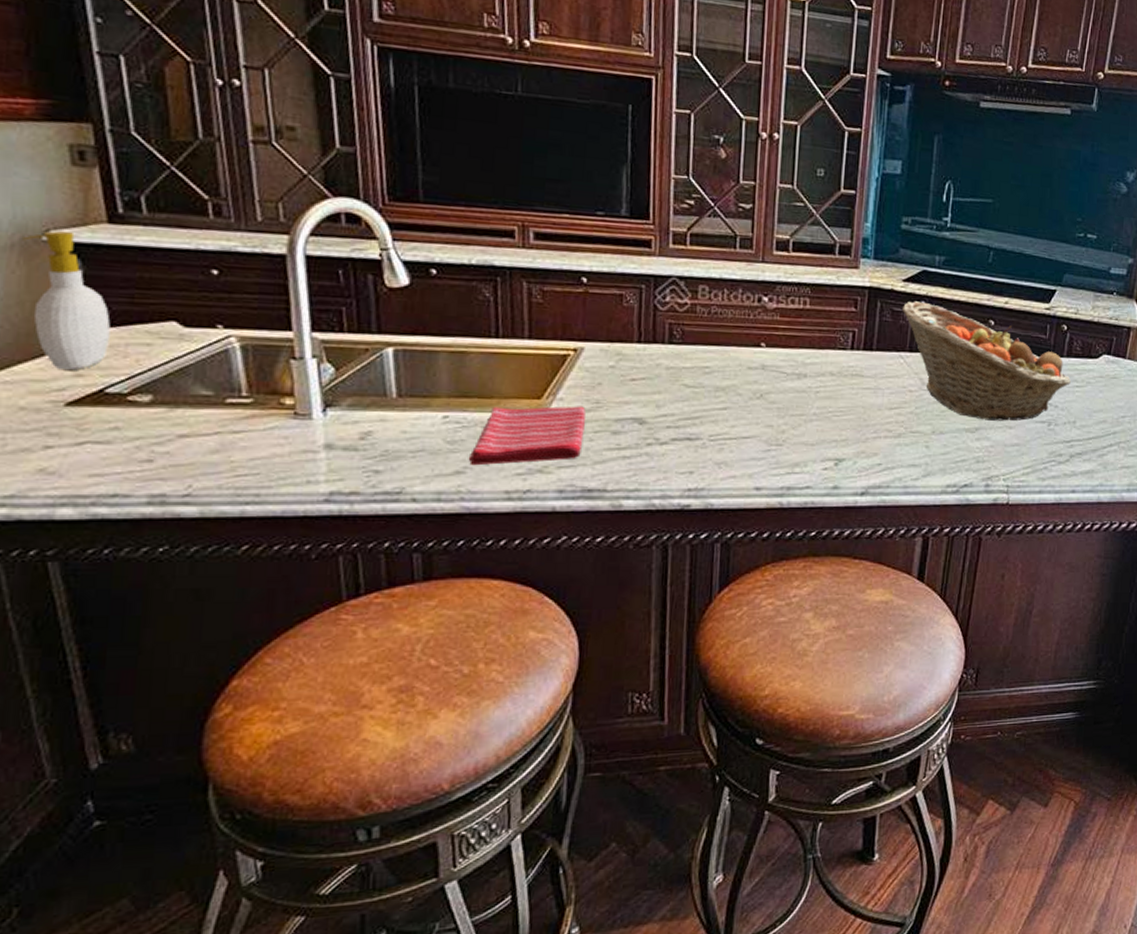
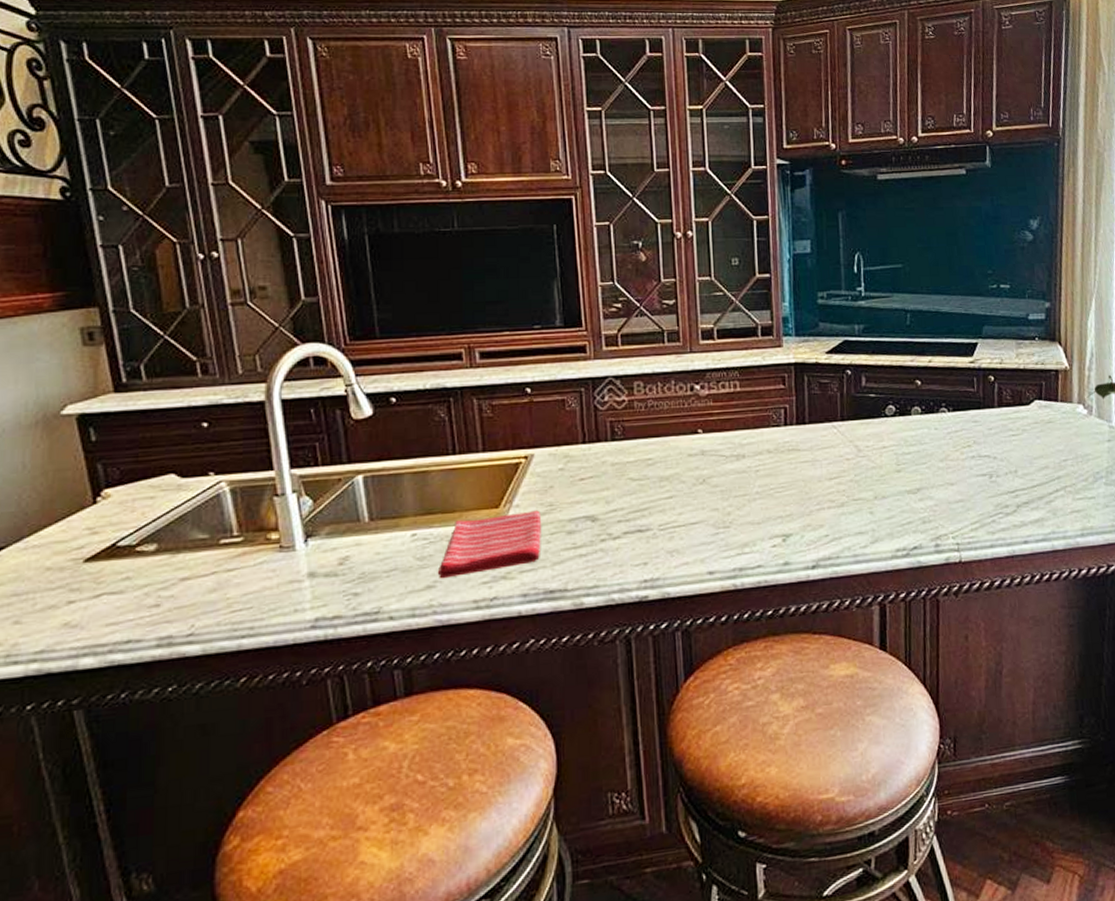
soap bottle: present [22,231,111,370] -> none [45,405,119,529]
fruit basket: present [901,301,1071,421] -> none [828,371,1006,480]

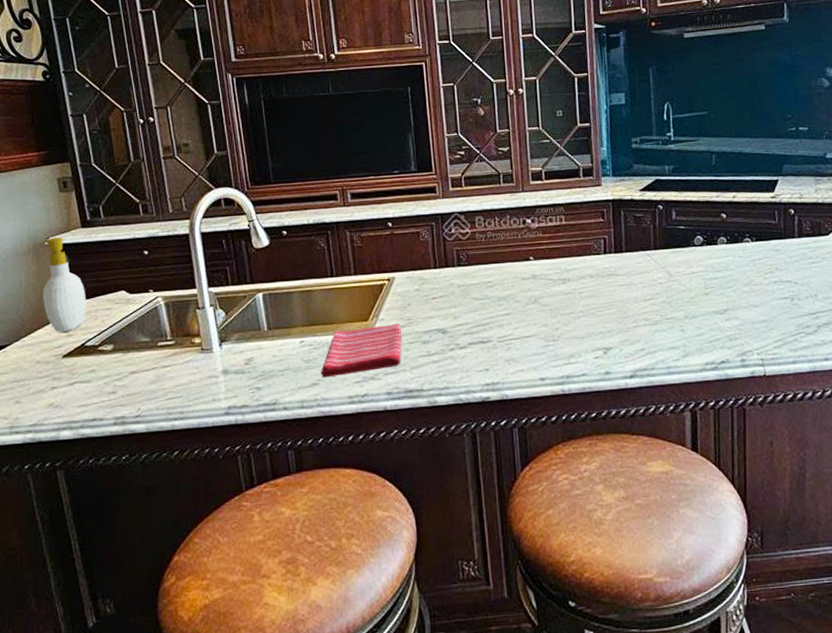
soap bottle: none [45,405,119,529] -> present [34,237,86,332]

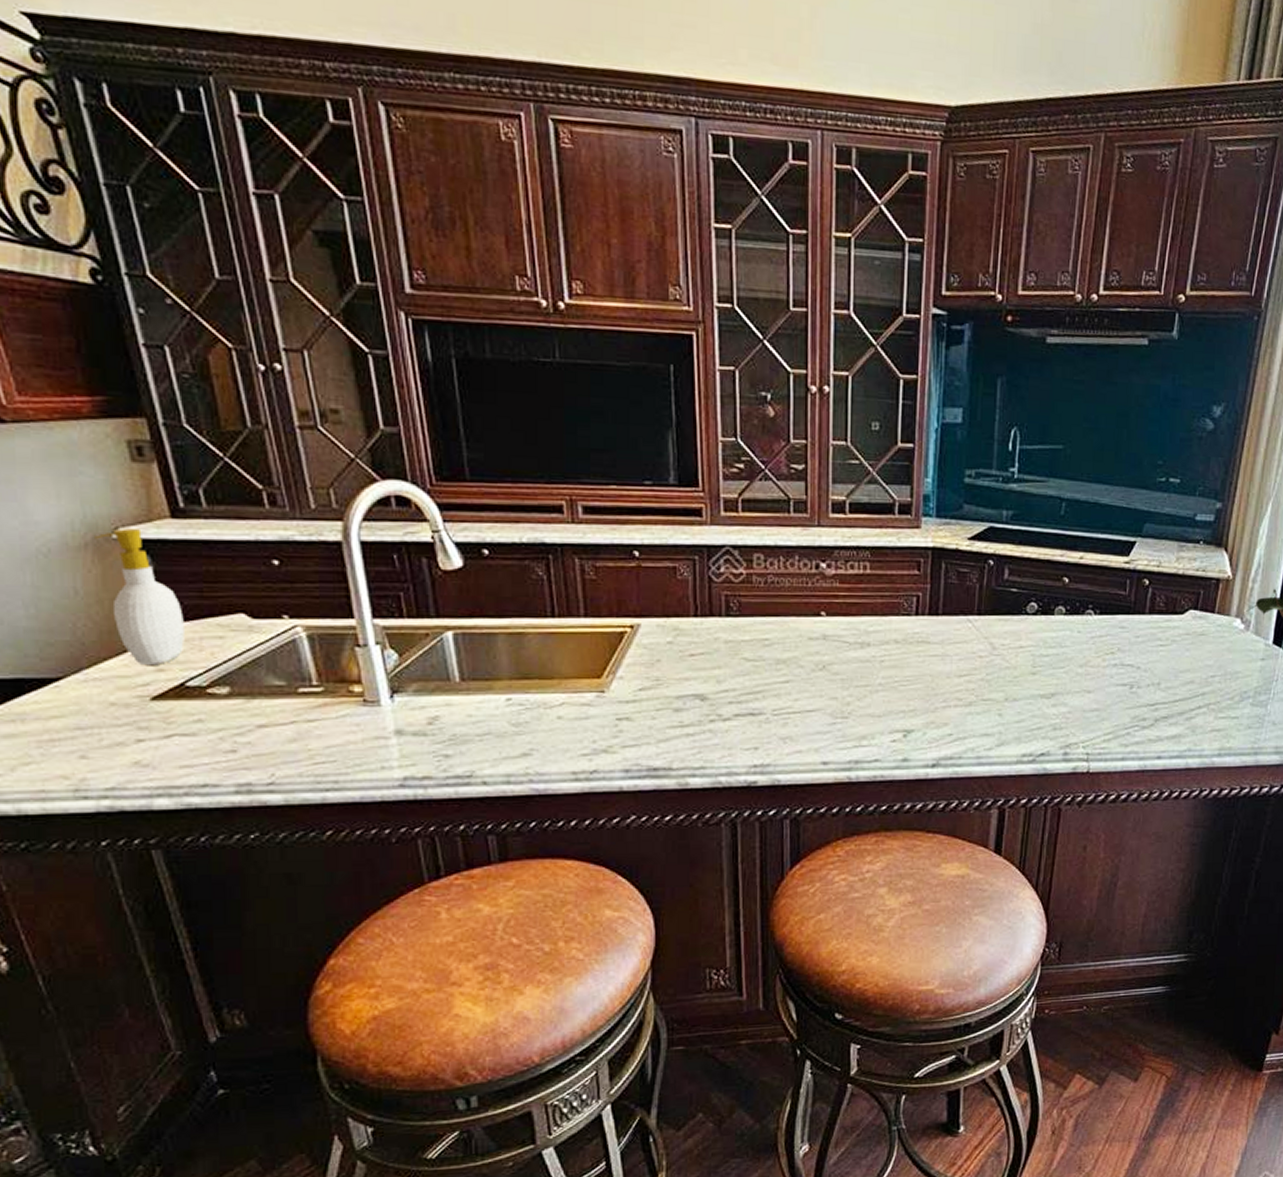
dish towel: present [320,323,403,378] -> none [534,684,647,747]

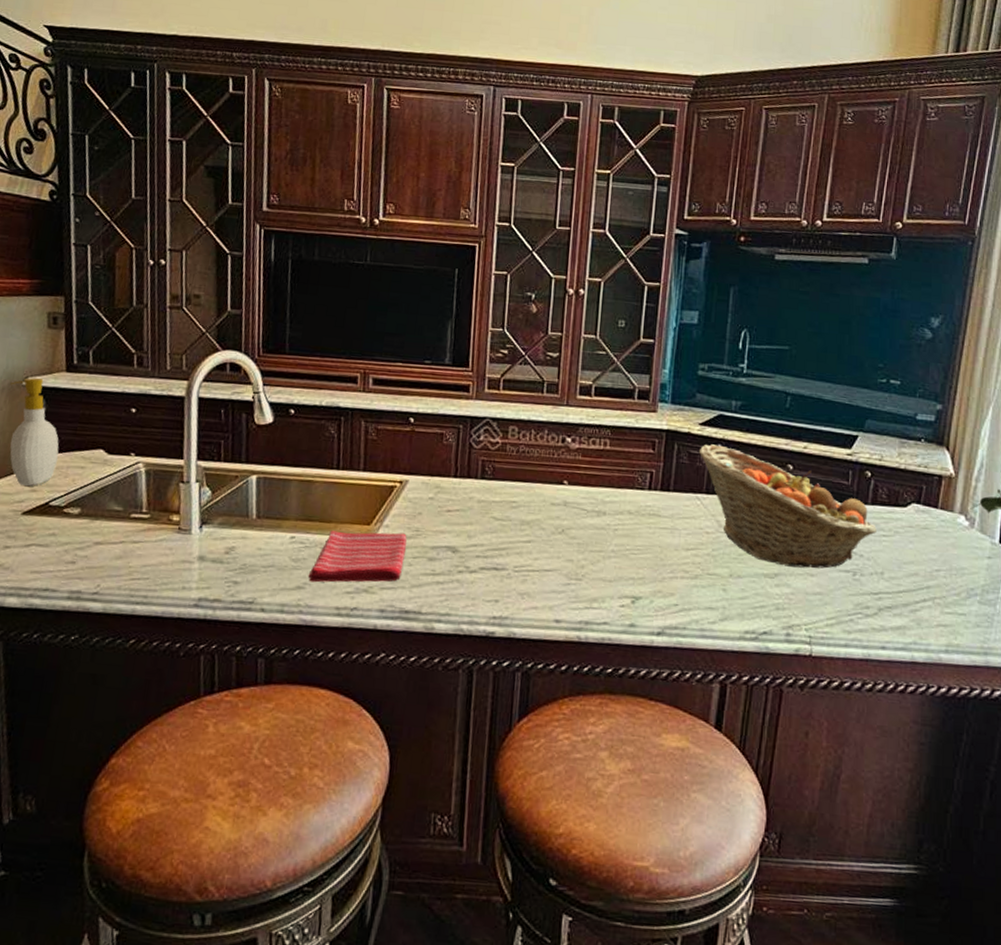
dish towel: none [534,684,647,747] -> present [308,530,407,583]
fruit basket: none [968,560,1154,685] -> present [698,444,877,569]

